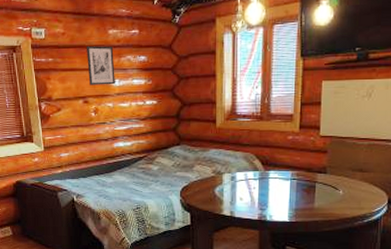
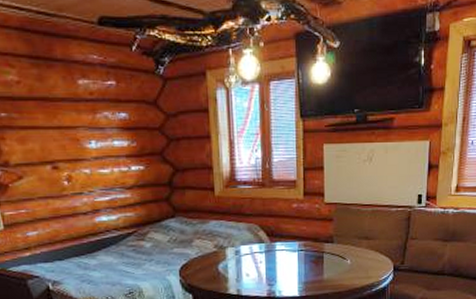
wall art: present [86,45,115,85] -> none [49,98,91,147]

